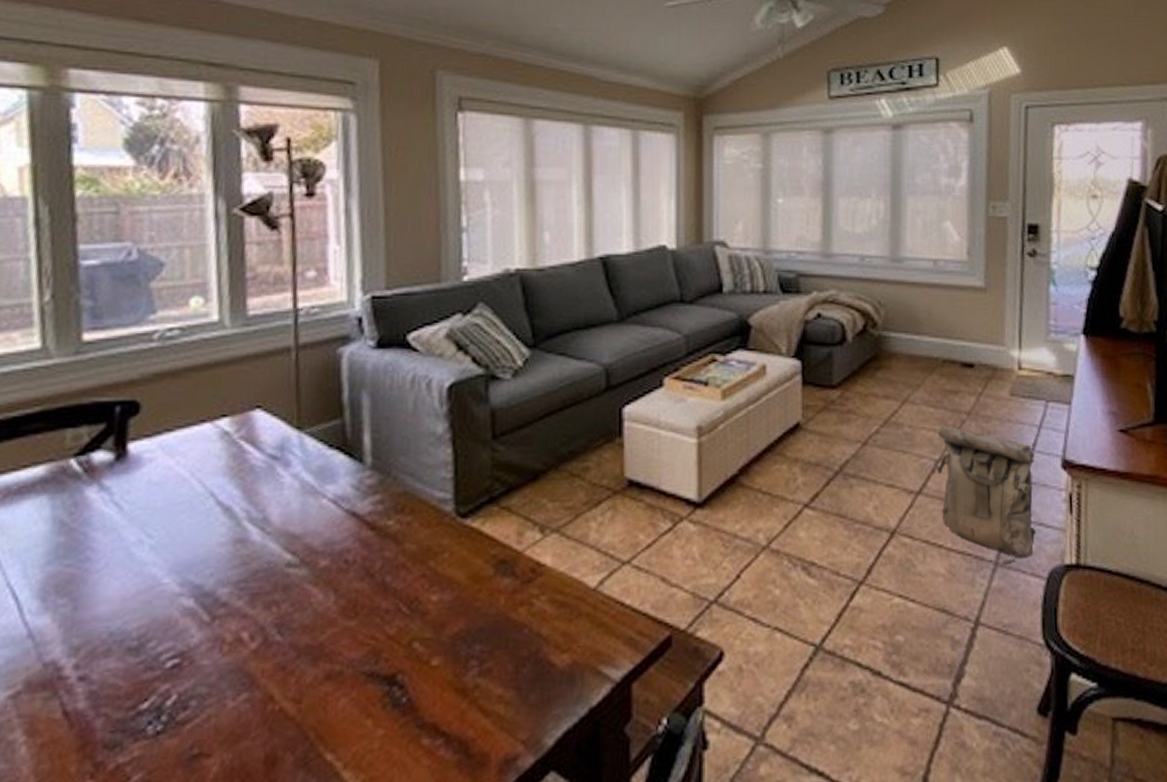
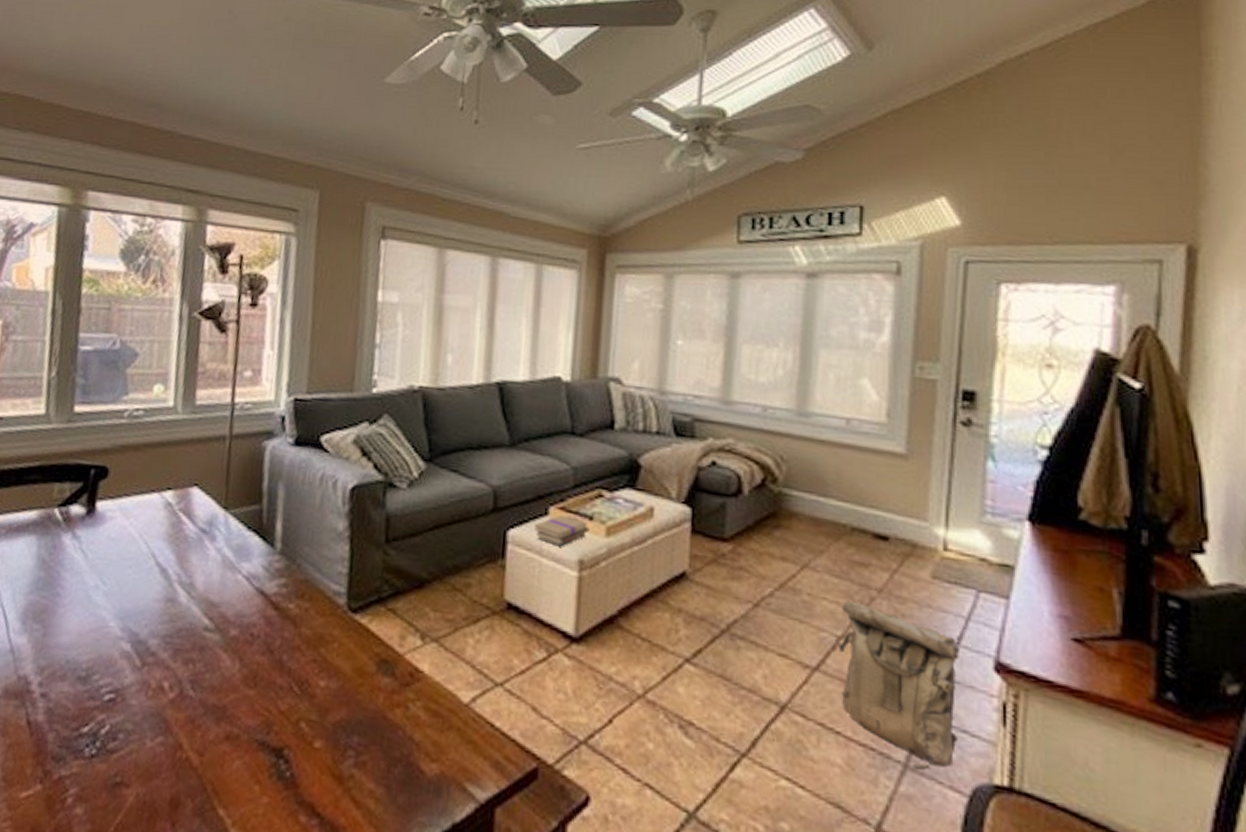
books: none [650,383,705,416] -> present [534,514,590,547]

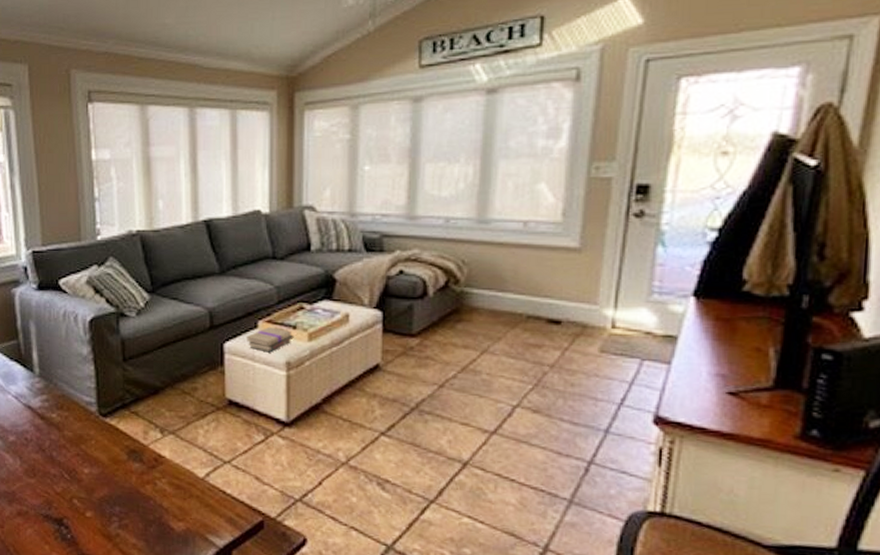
backpack: present [838,601,961,769] -> none [513,376,624,503]

